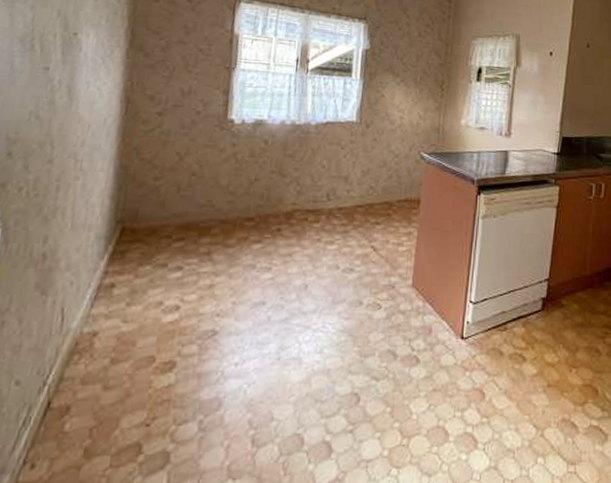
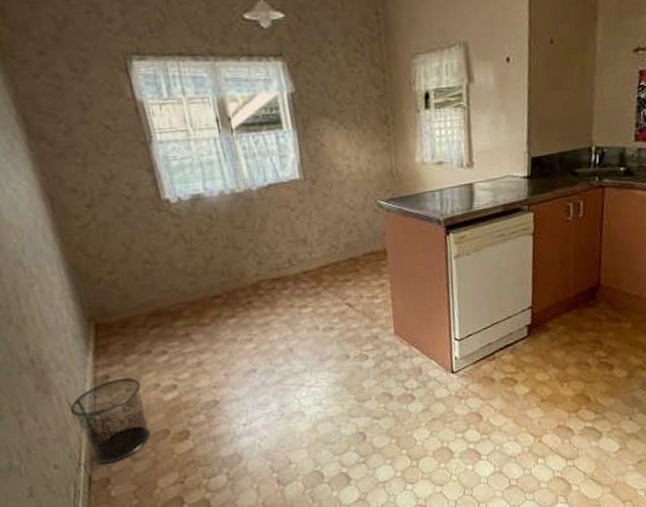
waste bin: none [59,289,144,388] -> present [69,377,151,464]

